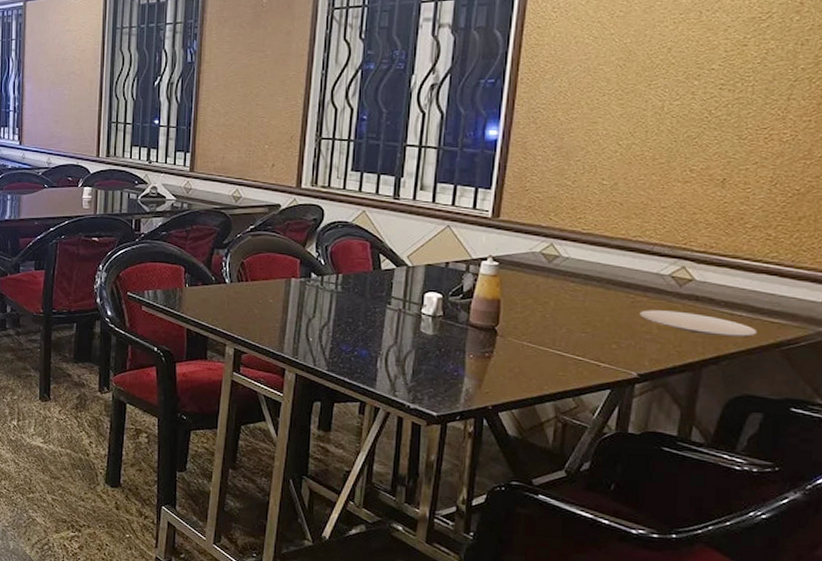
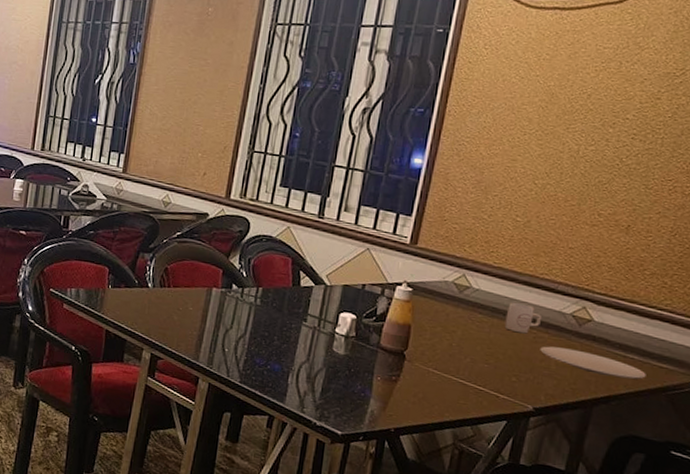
mug: none [599,267,639,299] -> present [504,302,543,334]

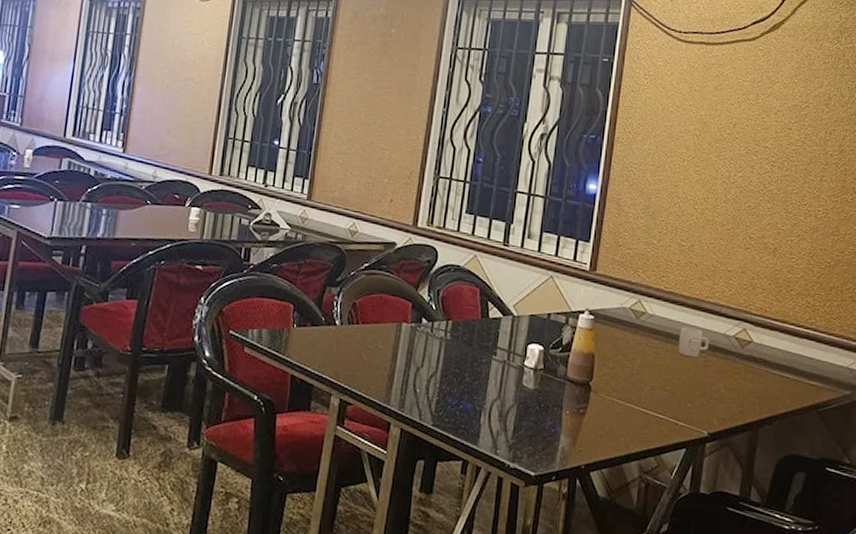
plate: present [540,346,646,380] -> none [710,369,800,399]

